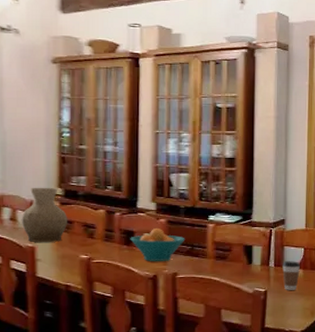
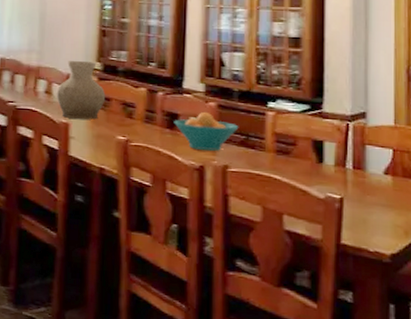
coffee cup: present [282,261,300,290] -> none [364,163,388,201]

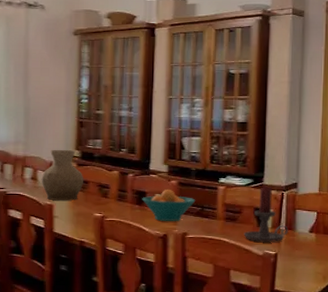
candle holder: none [300,115,356,184] -> present [244,187,288,242]

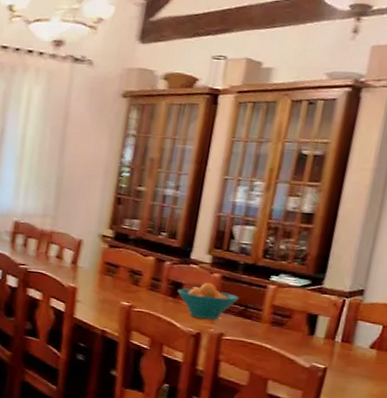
vase: present [41,149,84,200] -> none [66,226,115,285]
candle holder: present [244,187,288,242] -> none [290,290,345,355]

